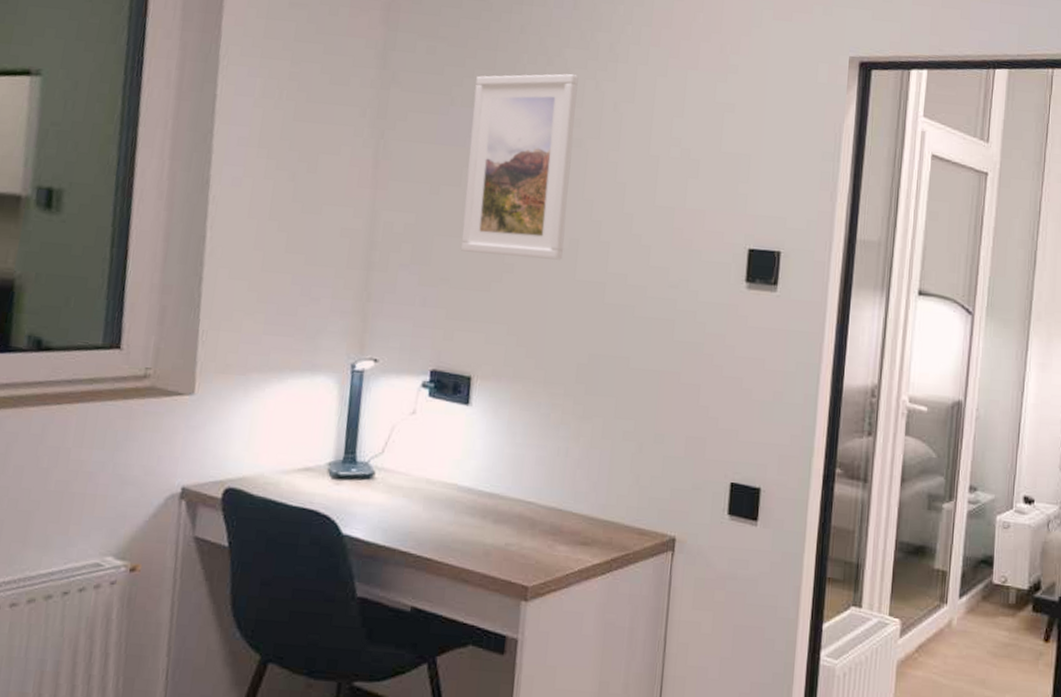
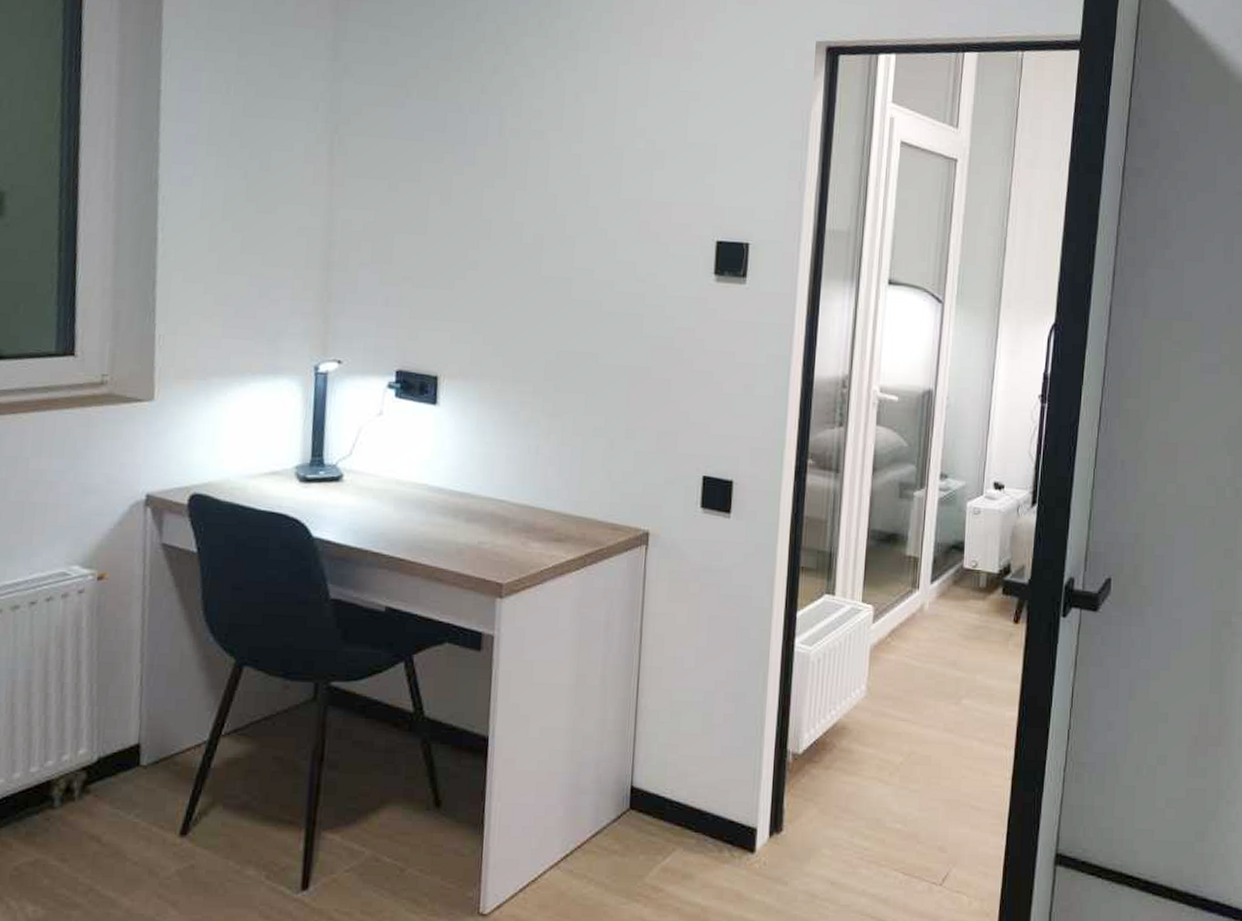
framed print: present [460,74,579,260] -> none [422,63,538,256]

